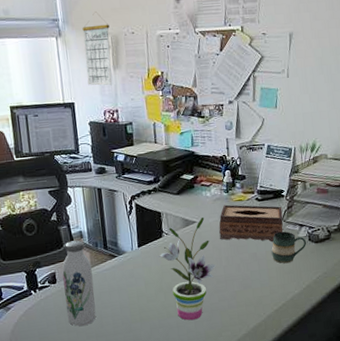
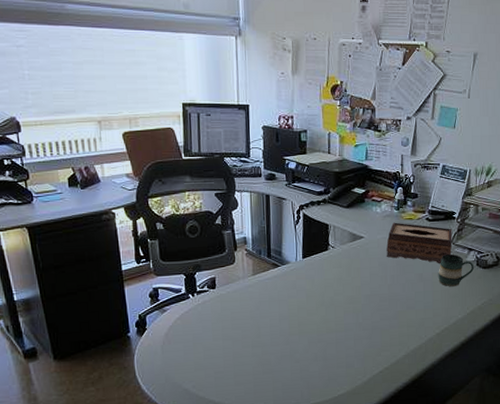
water bottle: present [62,240,96,326] -> none [222,246,254,334]
calendar: present [82,12,113,86] -> none [263,14,291,91]
potted plant: present [157,217,216,321] -> none [321,233,380,338]

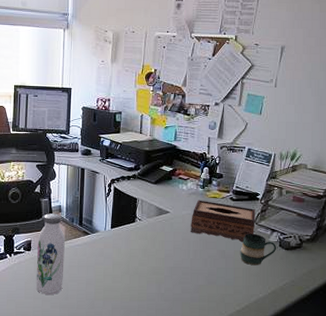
water bottle: none [222,246,254,334] -> present [36,213,65,295]

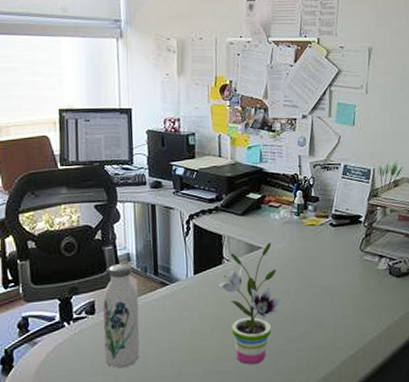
potted plant: none [128,209,183,307] -> present [215,243,283,365]
tissue box: present [191,200,256,243] -> none [287,229,361,275]
mug: present [240,233,276,266] -> none [347,262,386,300]

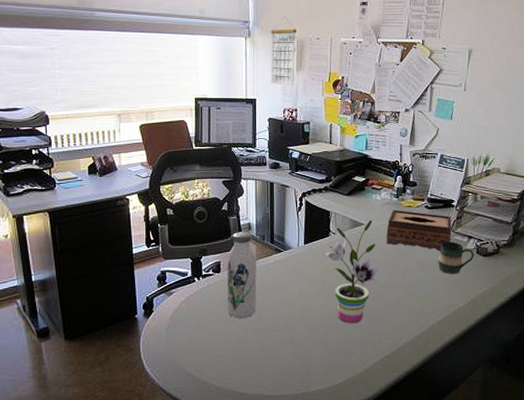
calendar: none [146,15,176,93] -> present [270,17,296,86]
tissue box: none [287,229,361,275] -> present [386,209,452,252]
mug: none [347,262,386,300] -> present [438,241,474,275]

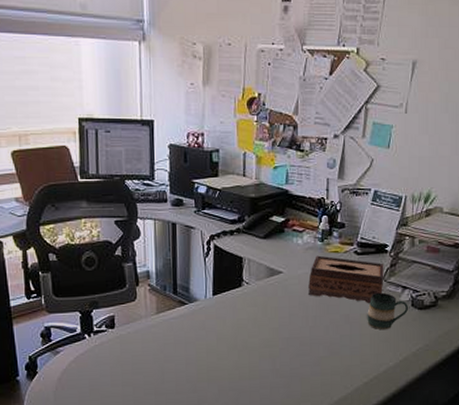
water bottle: present [227,232,257,318] -> none [122,281,158,380]
calendar: present [270,17,296,86] -> none [171,15,203,104]
potted plant: present [322,220,380,324] -> none [234,268,300,386]

